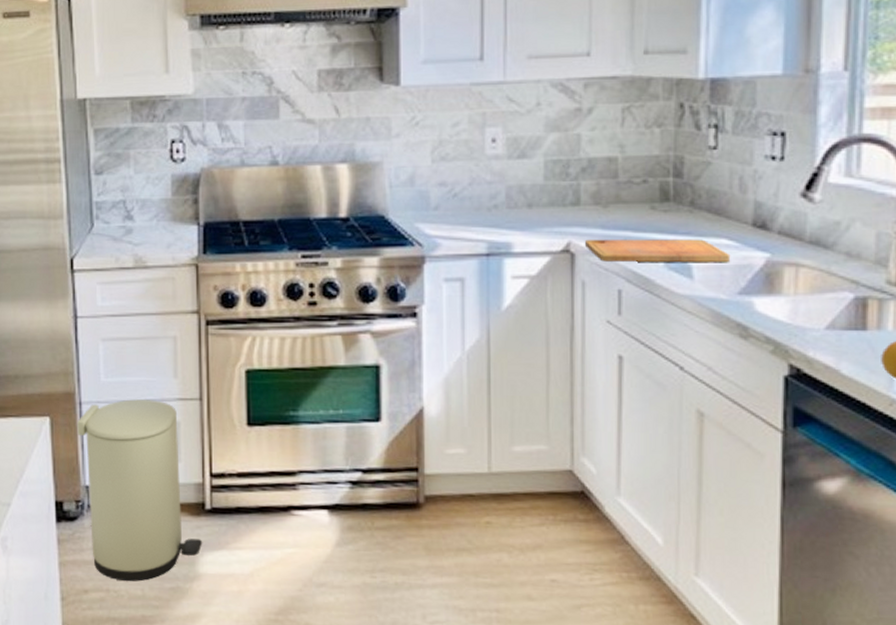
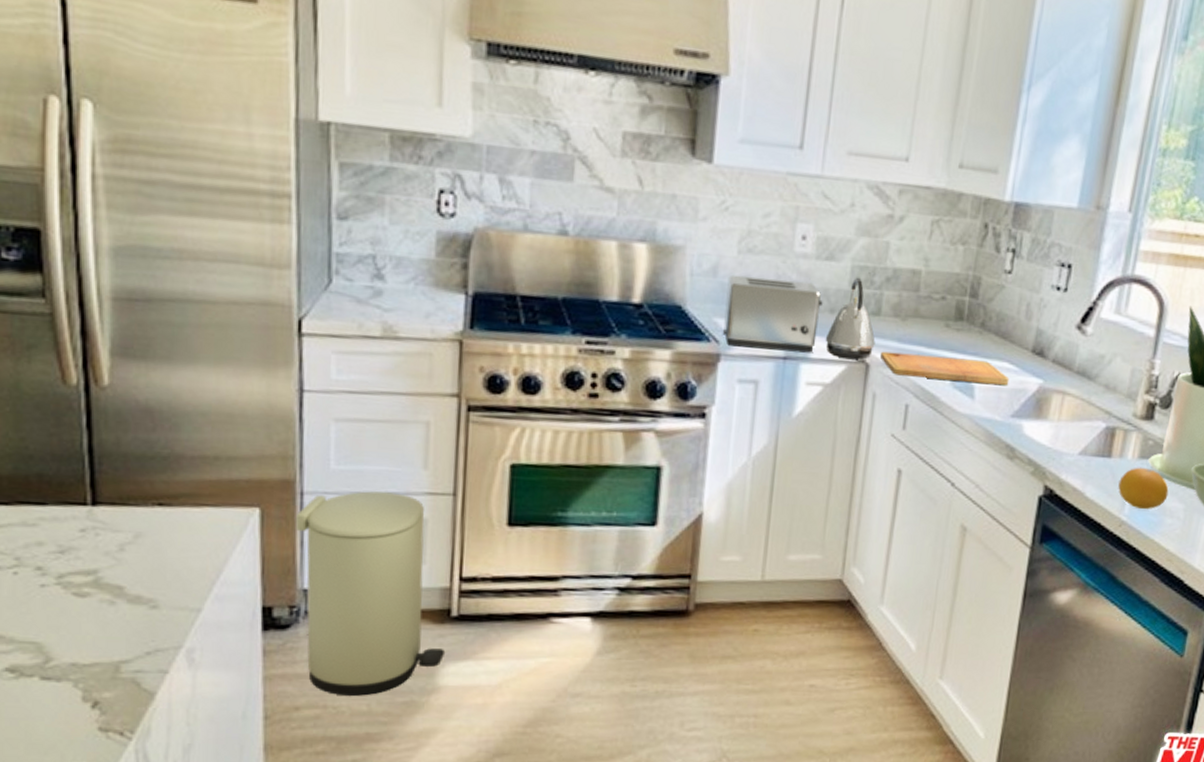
toaster: none [424,181,519,248] -> present [722,274,823,353]
kettle: none [526,171,578,251] -> present [825,277,875,360]

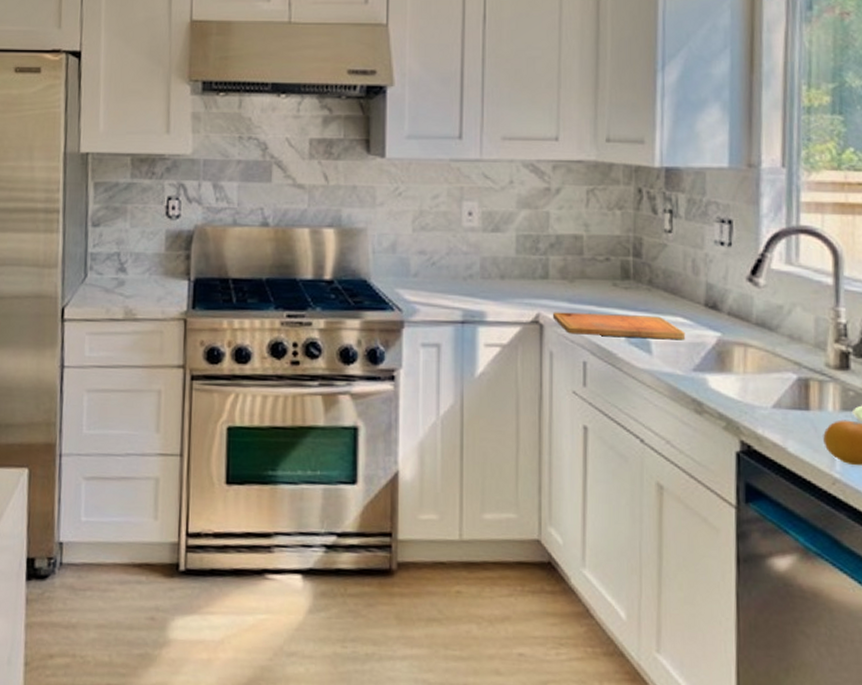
pedal bin: present [296,491,446,696] -> none [55,453,175,646]
toaster: present [722,274,823,353] -> none [404,250,493,316]
kettle: present [825,277,875,360] -> none [498,245,546,321]

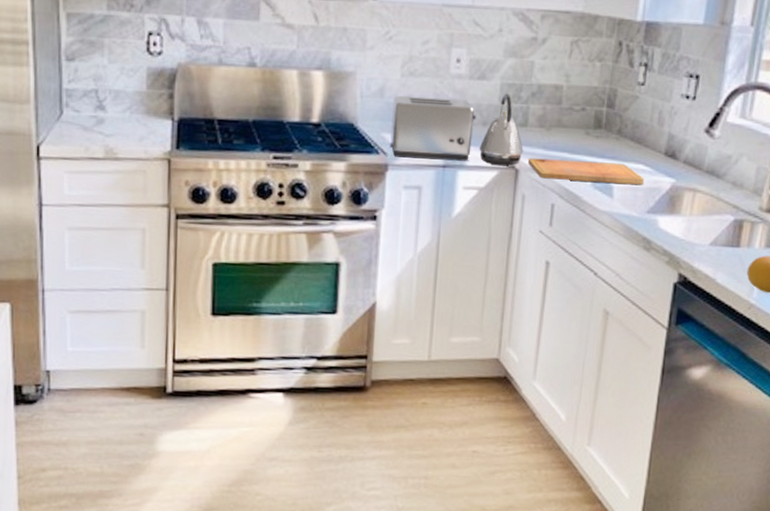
toaster: none [404,250,493,316] -> present [389,95,476,161]
kettle: none [498,245,546,321] -> present [479,93,523,166]

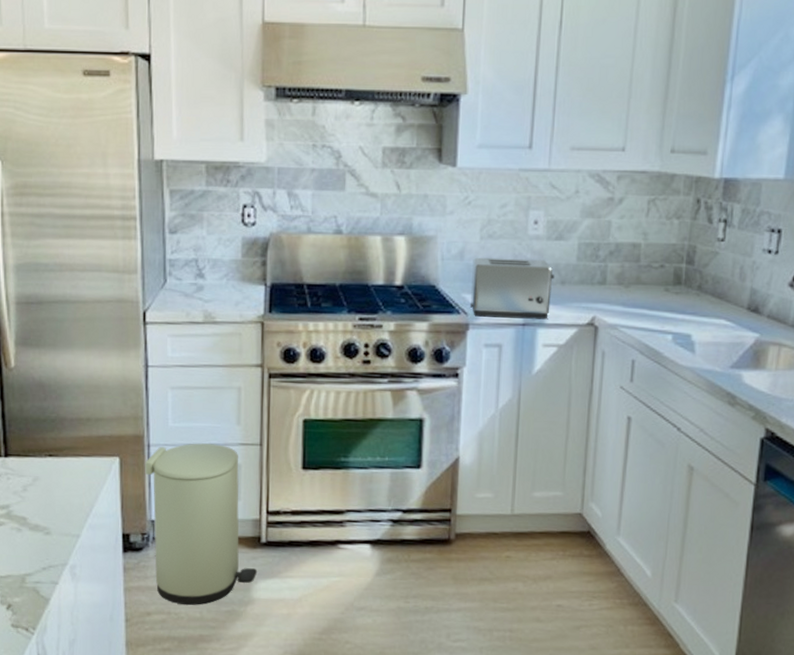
pedal bin: none [39,288,163,459] -> present [145,443,258,605]
kettle: present [479,93,523,166] -> none [558,252,602,324]
cutting board: present [527,158,645,185] -> none [606,315,727,340]

